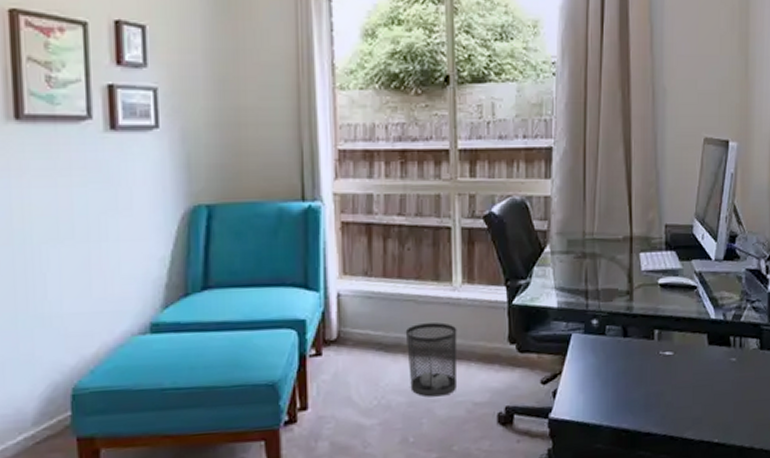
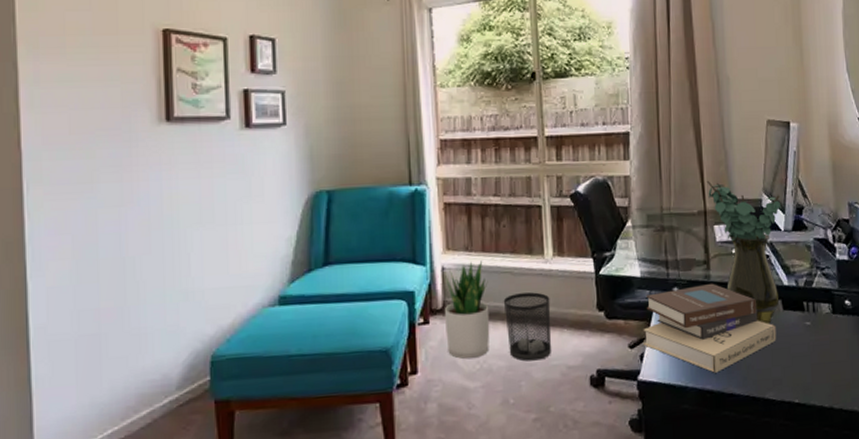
planter: none [340,287,390,395] -> present [445,260,490,359]
books: none [557,315,699,411] -> present [643,283,777,373]
vase: none [634,203,714,360] -> present [706,180,781,325]

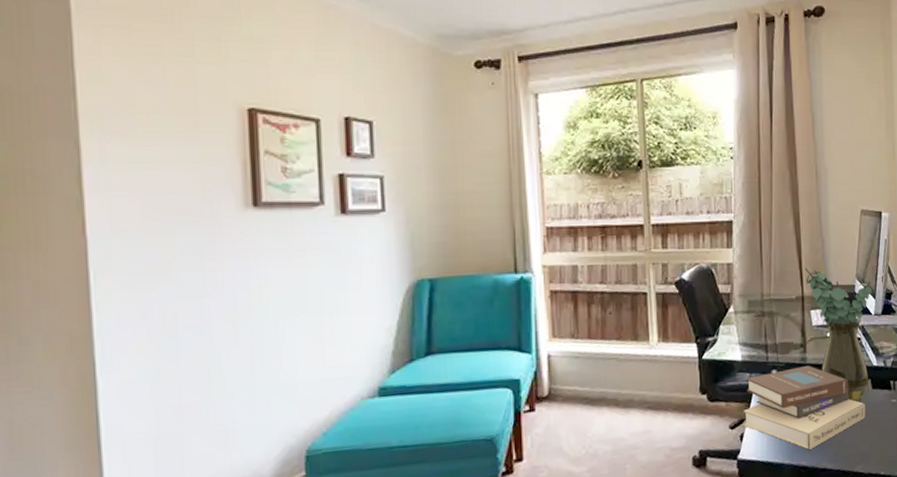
planter: present [445,260,490,359] -> none [551,347,596,445]
waste bin: present [503,292,552,361] -> none [609,377,656,445]

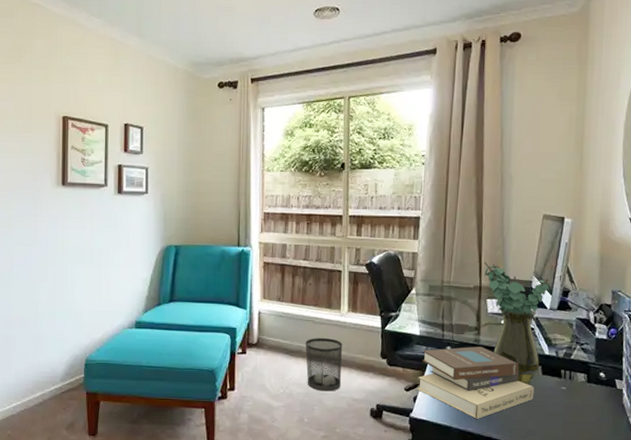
waste bin: none [609,377,656,445] -> present [305,338,343,391]

